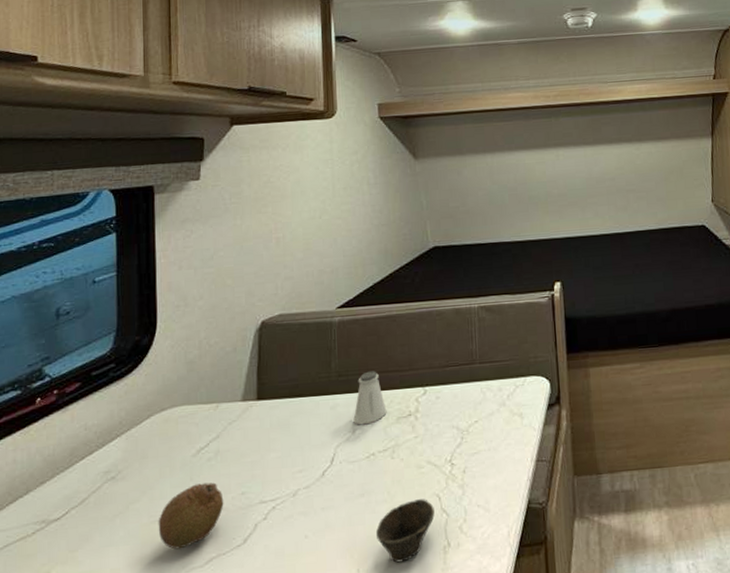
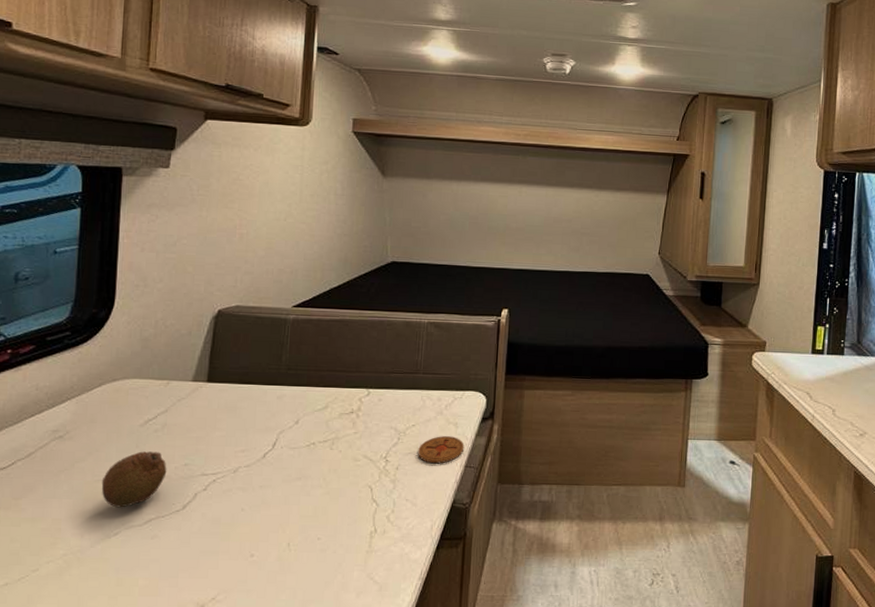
saltshaker: present [353,371,387,425] -> none [298,368,331,416]
cup: present [376,499,435,563] -> none [309,488,366,542]
coaster: none [484,429,533,462] -> present [418,436,465,464]

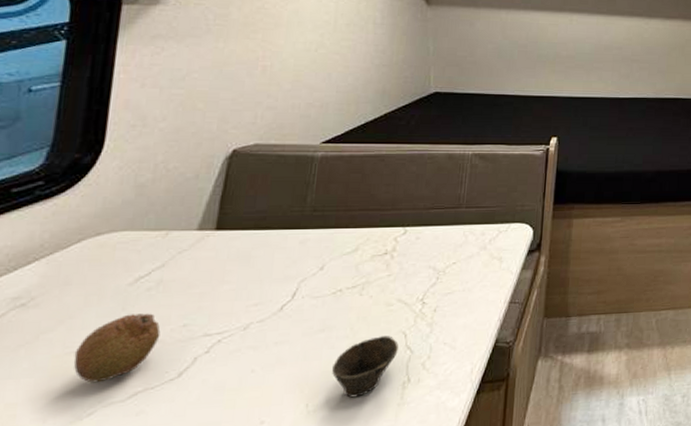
cup: none [309,488,366,542] -> present [332,336,399,398]
coaster: present [418,436,465,464] -> none [458,272,509,302]

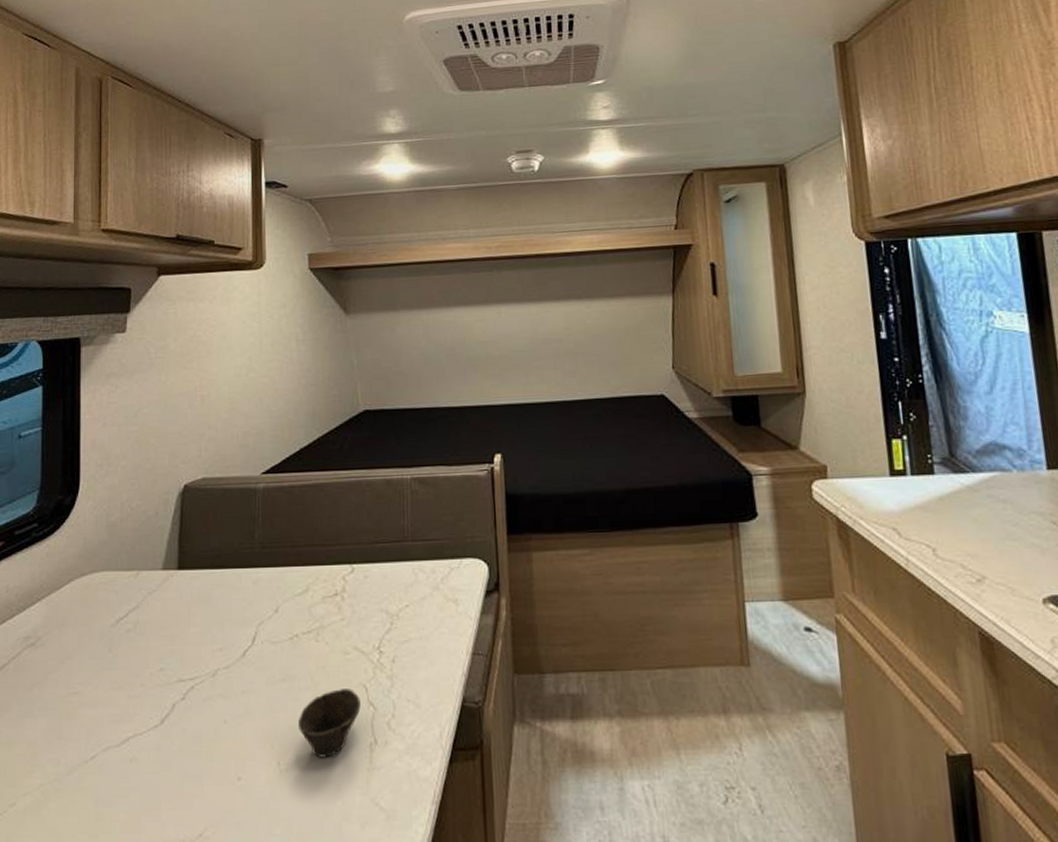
fruit: present [73,313,161,383] -> none [75,656,142,726]

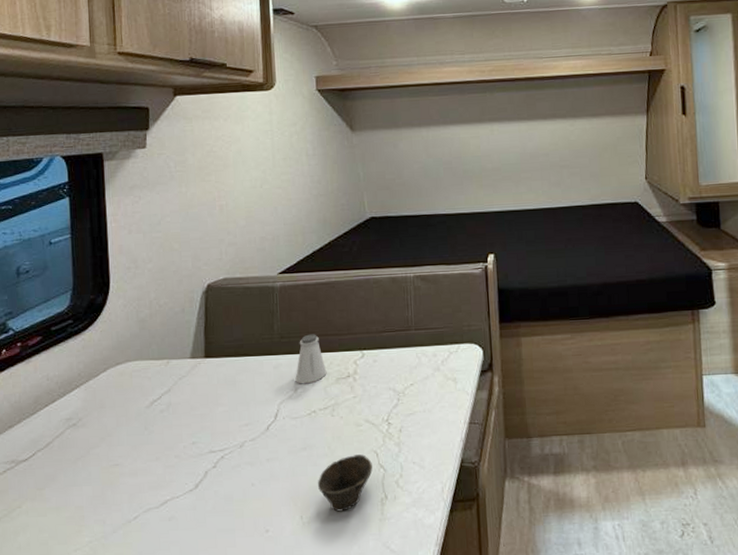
saltshaker: none [276,544,312,603] -> present [295,334,327,384]

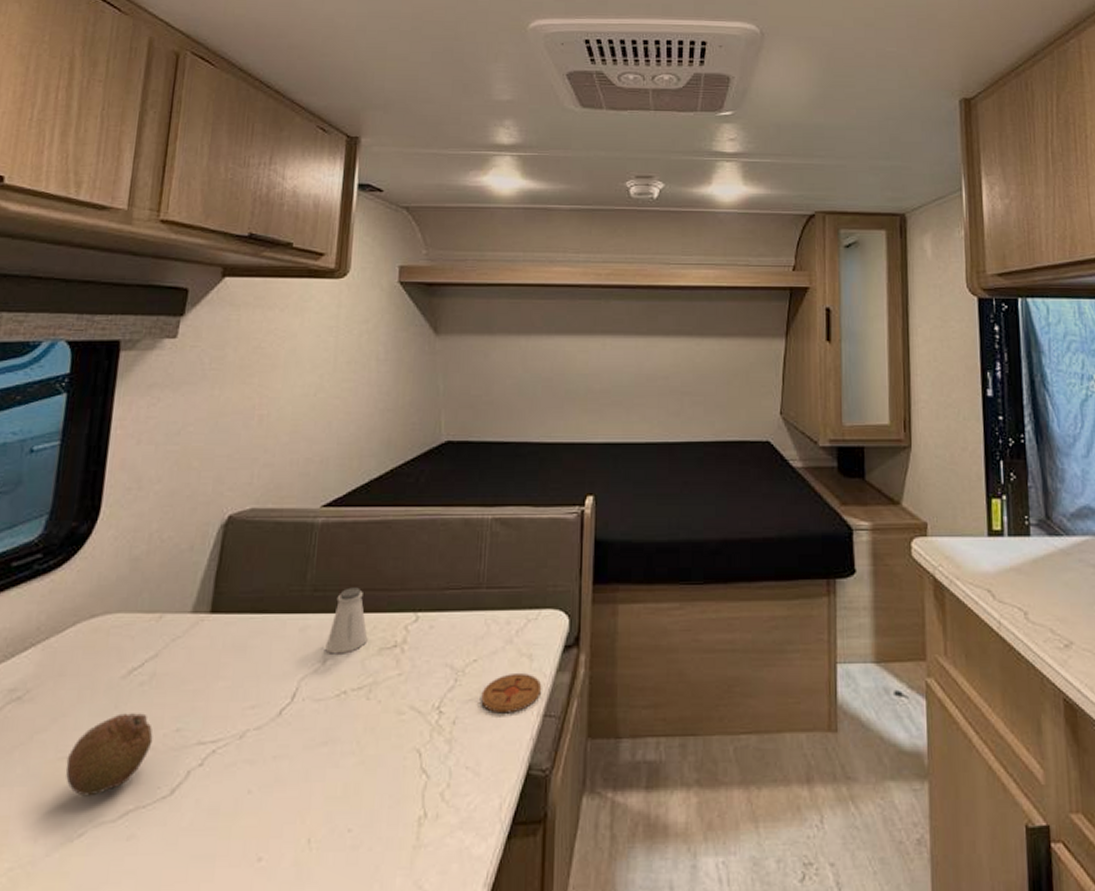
fruit: none [116,432,177,491] -> present [65,713,153,797]
cup: present [318,454,373,512] -> none [337,754,412,834]
coaster: none [419,393,466,423] -> present [481,674,542,714]

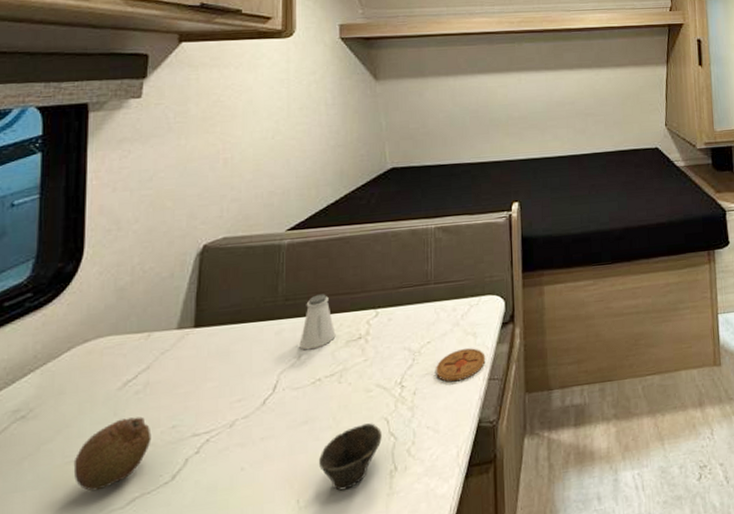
cup: none [337,754,412,834] -> present [319,423,382,491]

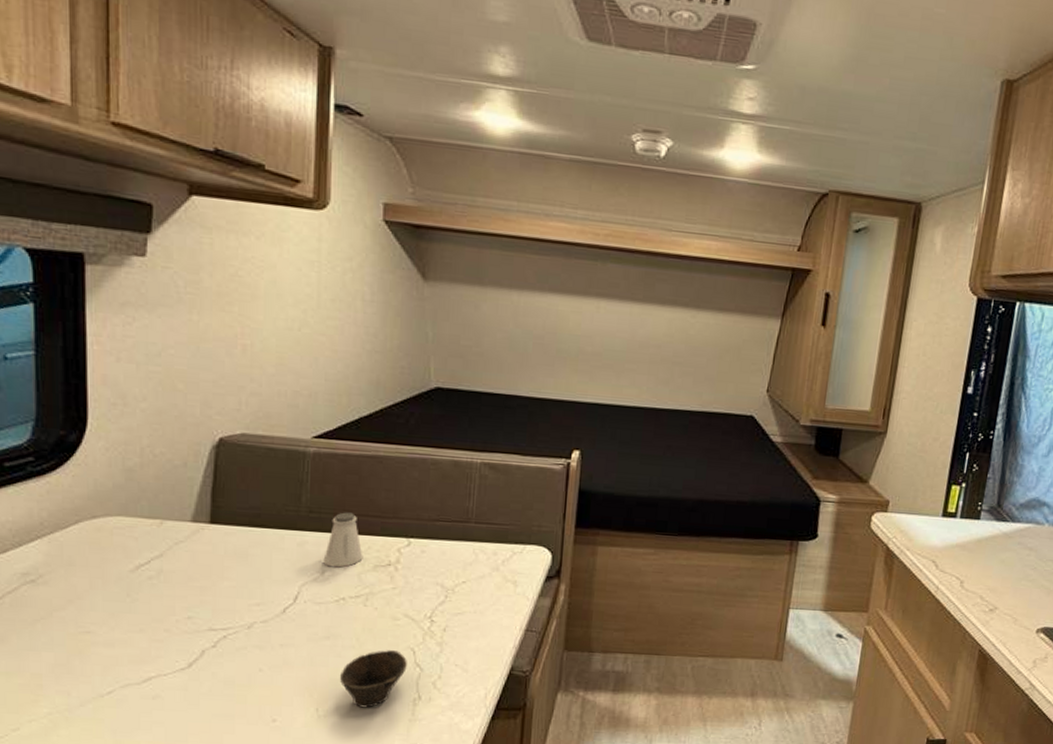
fruit: present [73,416,152,491] -> none [87,600,167,664]
coaster: present [436,348,486,382] -> none [469,595,525,627]

